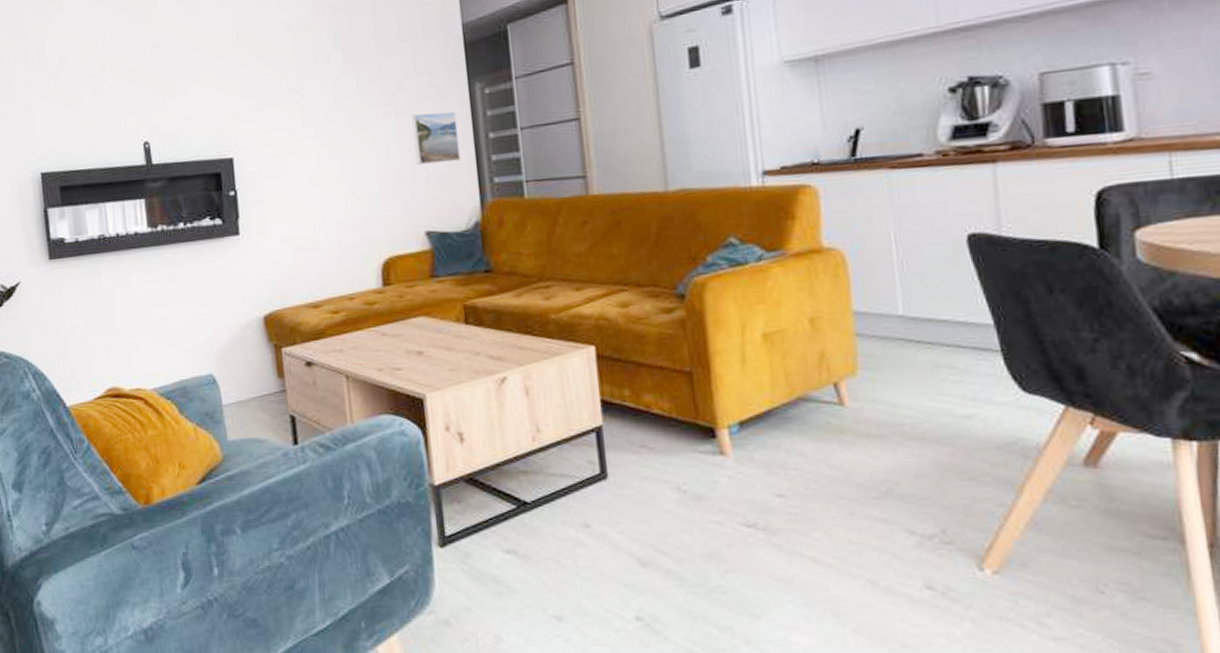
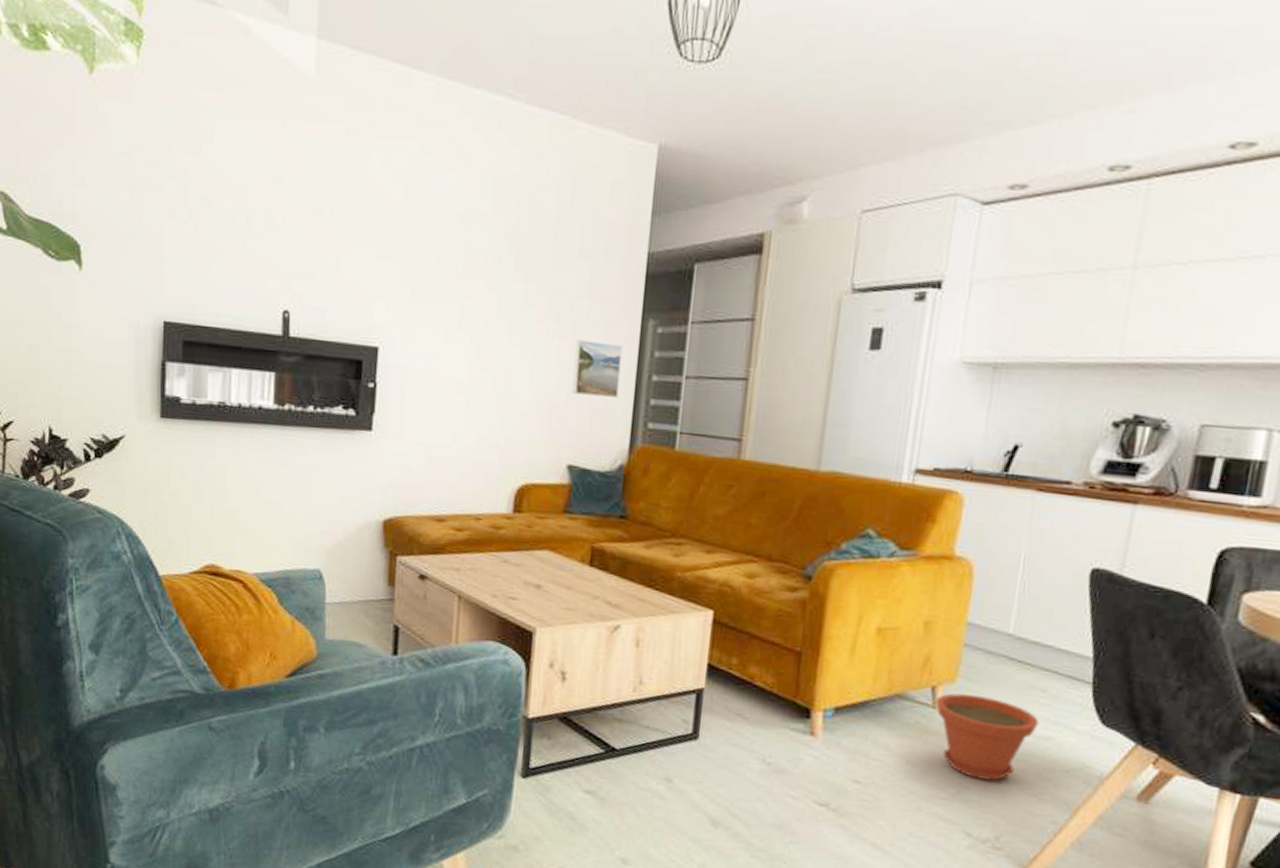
plant pot: none [842,384,956,472] -> present [936,693,1039,781]

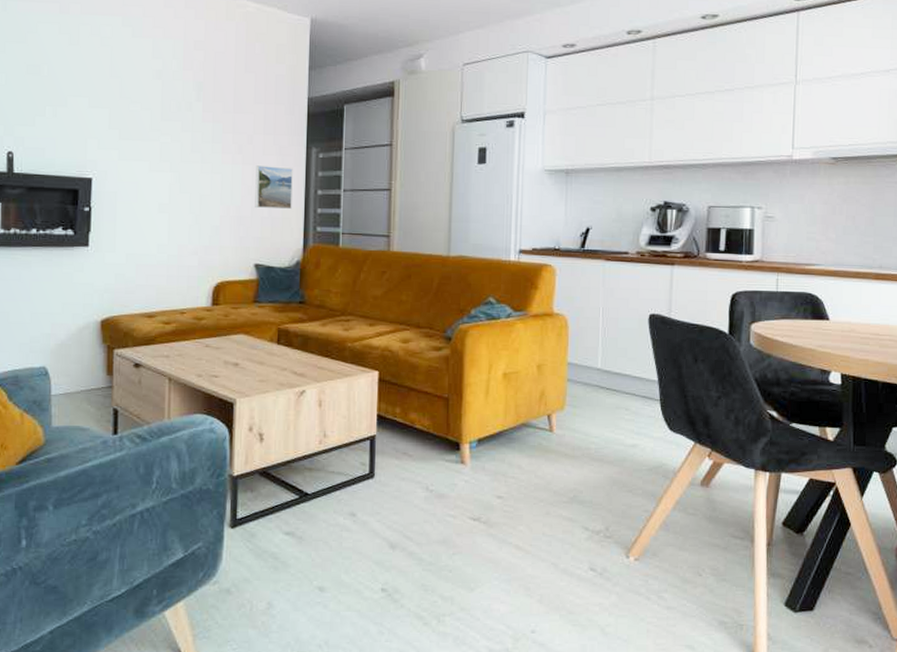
plant pot: present [936,693,1039,781] -> none [552,418,627,484]

